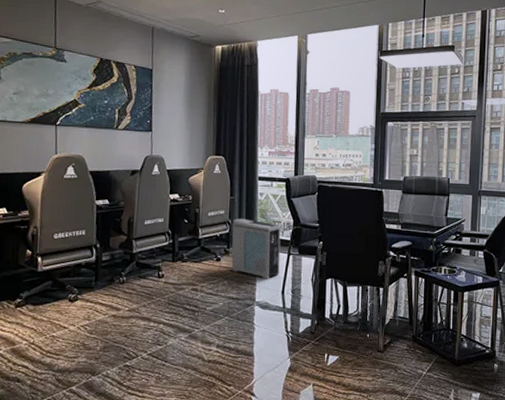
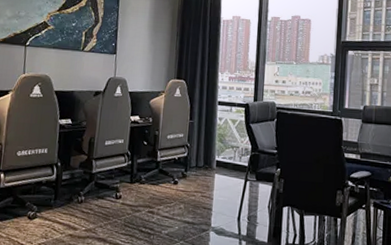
air purifier: present [231,219,281,279] -> none [188,142,239,205]

